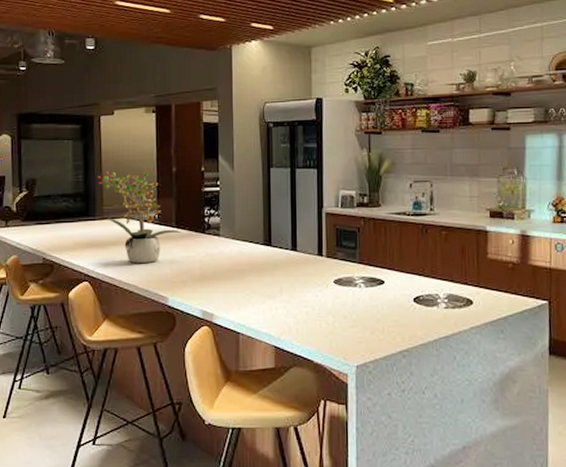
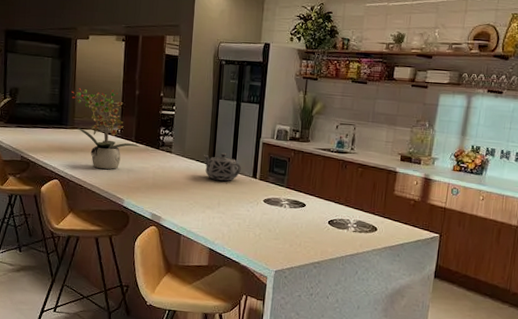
teapot: none [257,229,305,263] -> present [203,152,242,181]

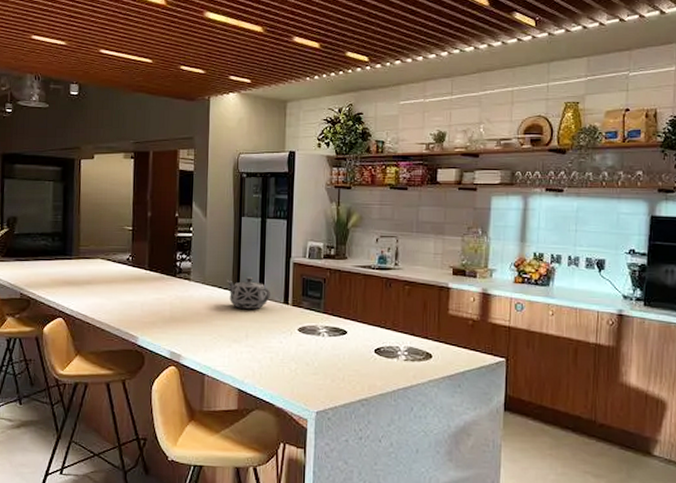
potted plant: present [71,88,140,169] -> none [76,212,154,303]

